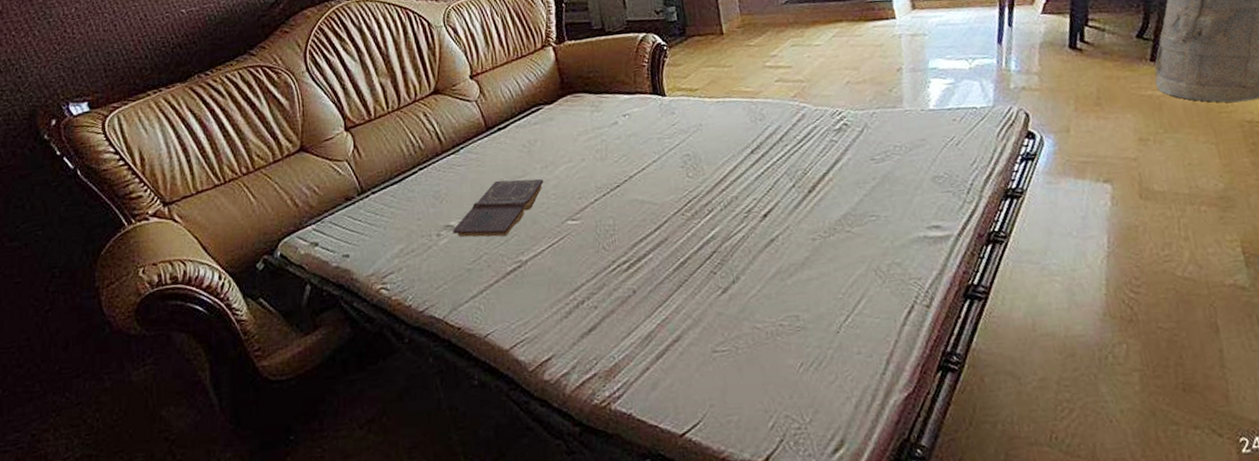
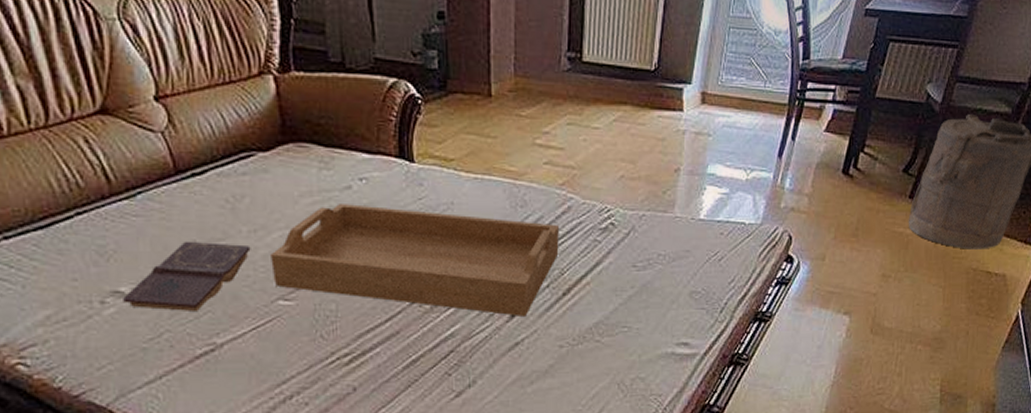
serving tray: none [559,131,800,216] -> present [271,204,559,316]

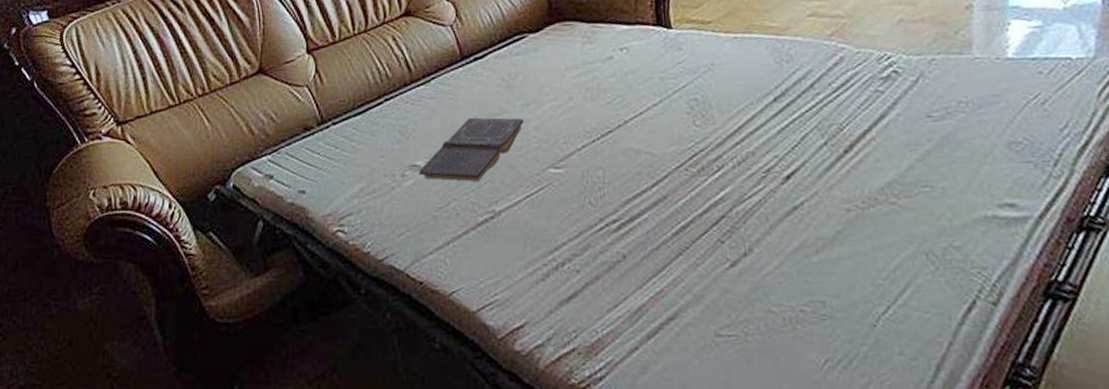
serving tray: present [271,204,559,316] -> none [541,73,835,178]

